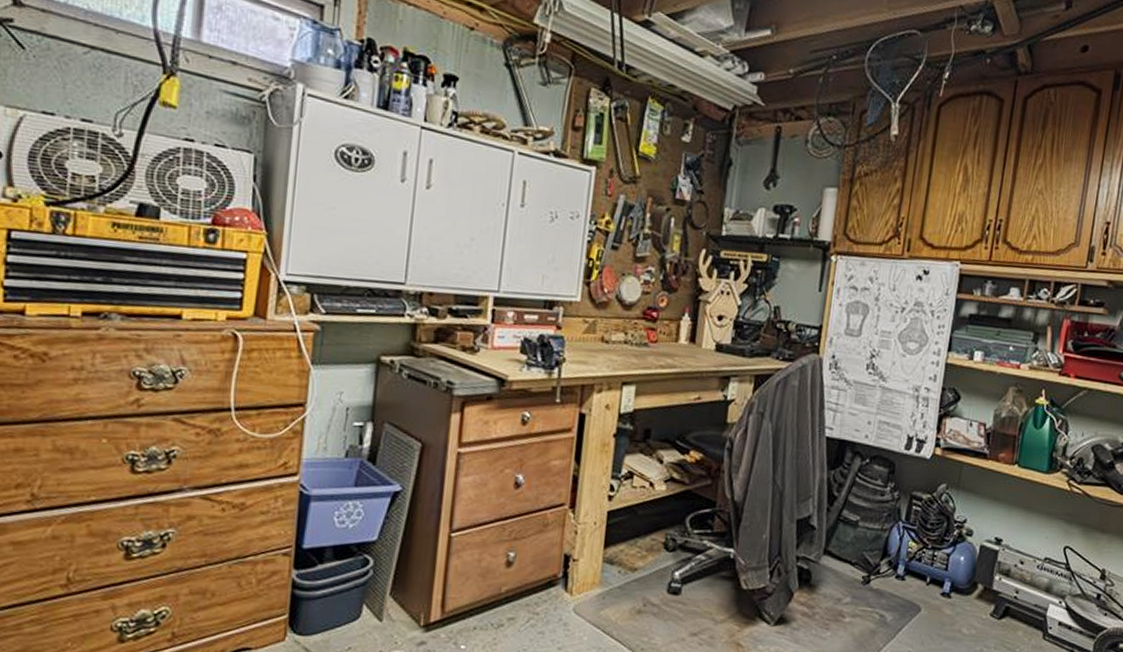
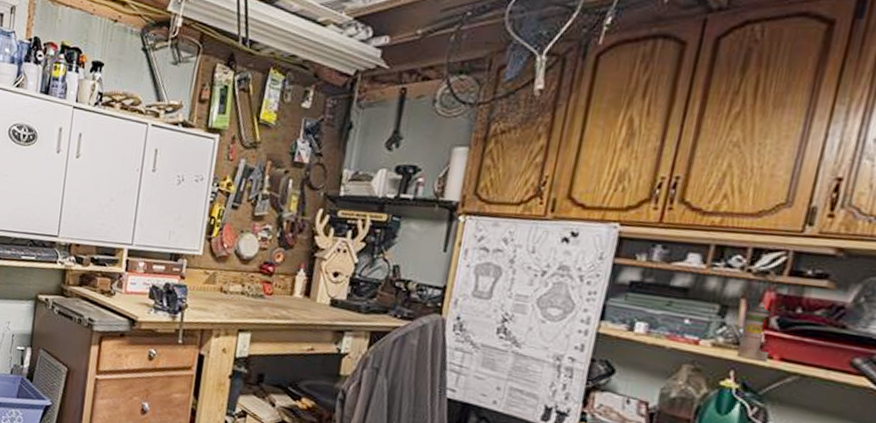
aerosol can: none [1046,329,1070,381] -> present [736,302,774,363]

